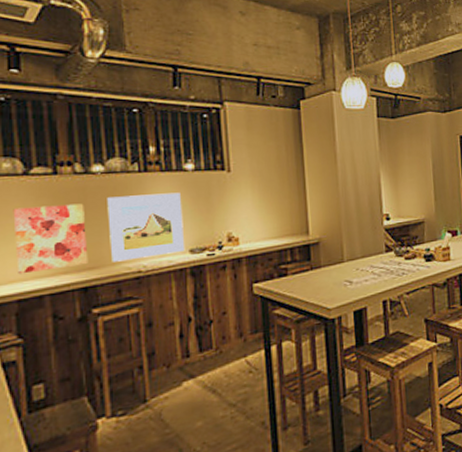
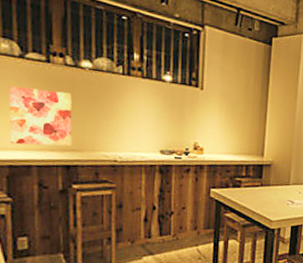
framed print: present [107,192,186,262] -> none [91,92,158,151]

